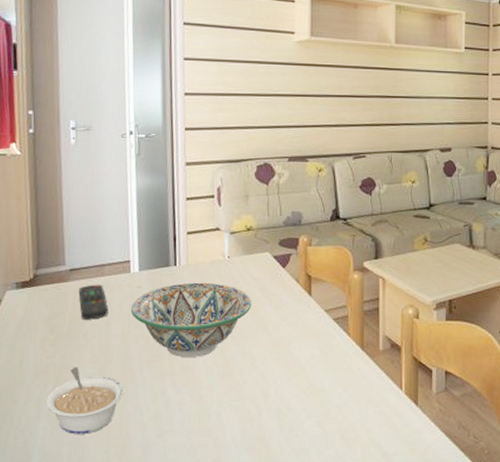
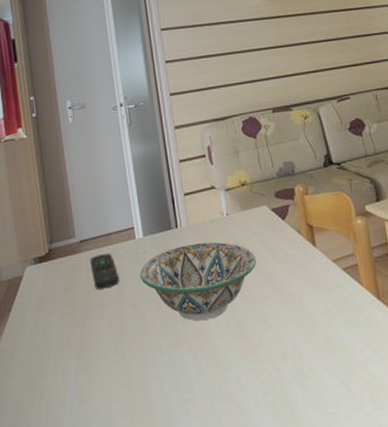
legume: present [46,367,124,434] -> none [71,337,143,406]

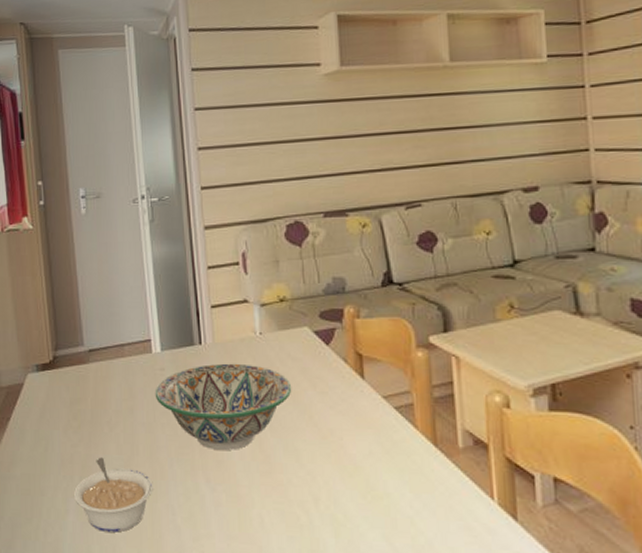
legume: none [71,337,143,406] -> present [73,457,153,533]
remote control: present [90,253,120,289] -> none [99,366,132,405]

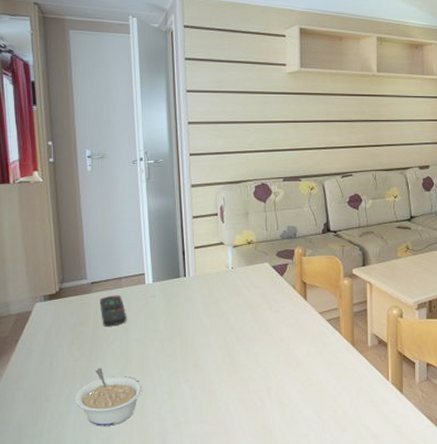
remote control: none [99,366,132,405] -> present [100,295,127,326]
decorative bowl: present [155,363,292,451] -> none [146,291,254,358]

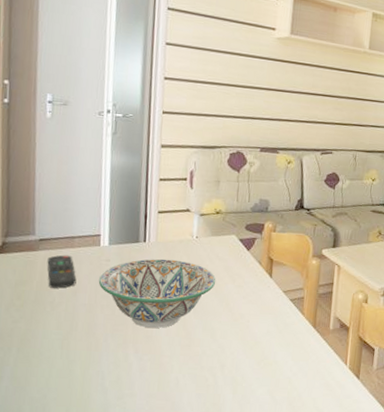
legume: present [75,368,143,426] -> none [9,332,88,395]
decorative bowl: none [146,291,254,358] -> present [98,258,216,329]

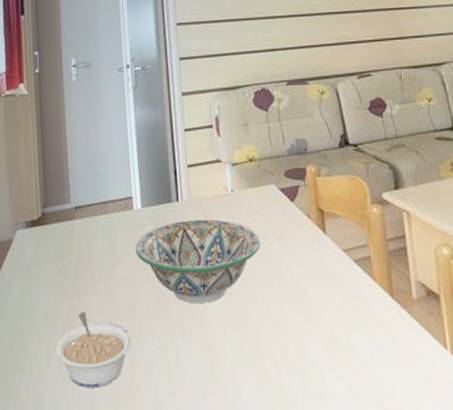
legume: none [9,332,88,395] -> present [55,312,132,388]
remote control: present [47,255,77,289] -> none [84,222,113,260]

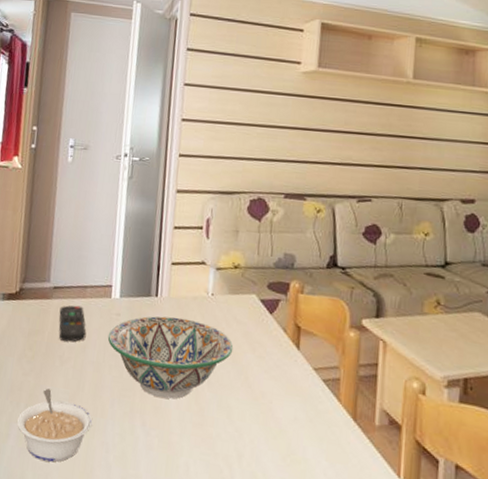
remote control: none [84,222,113,260] -> present [59,305,86,342]

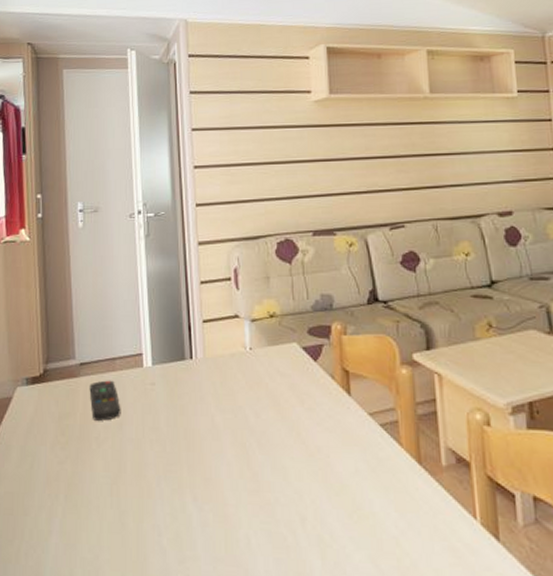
legume: present [16,388,93,462] -> none [57,475,140,555]
decorative bowl: present [107,316,234,399] -> none [144,378,281,469]

